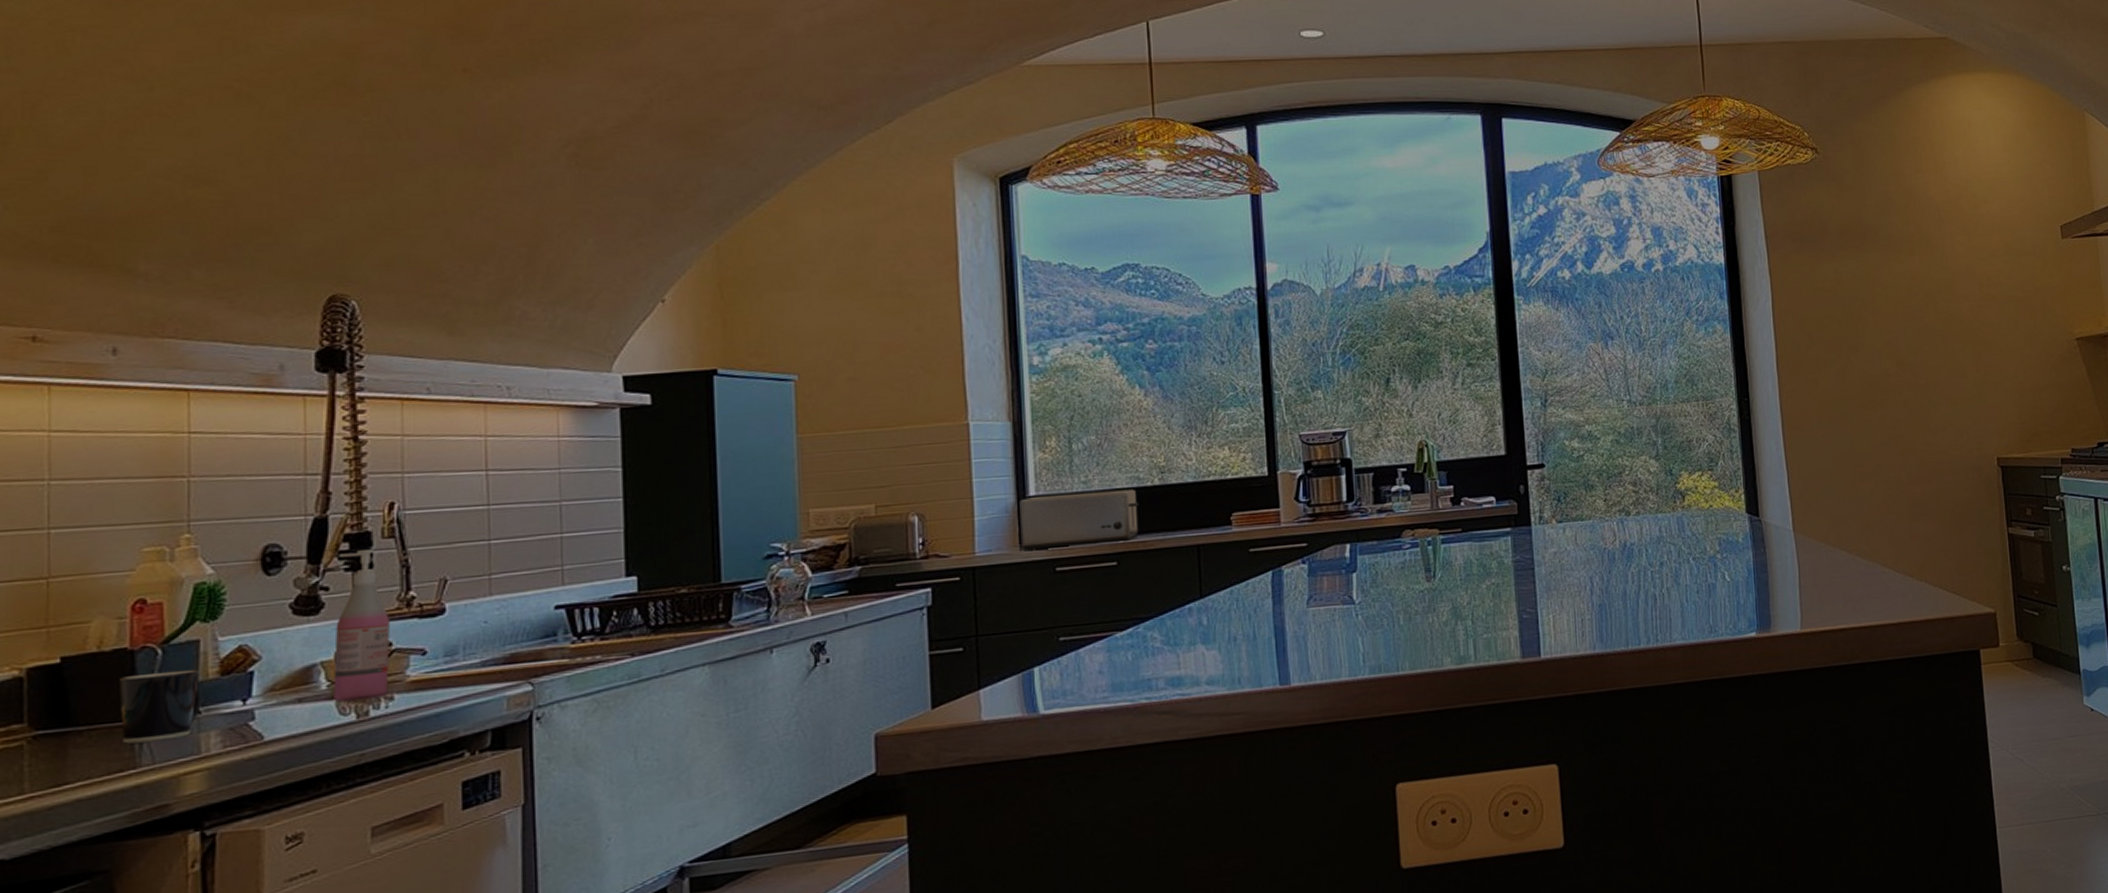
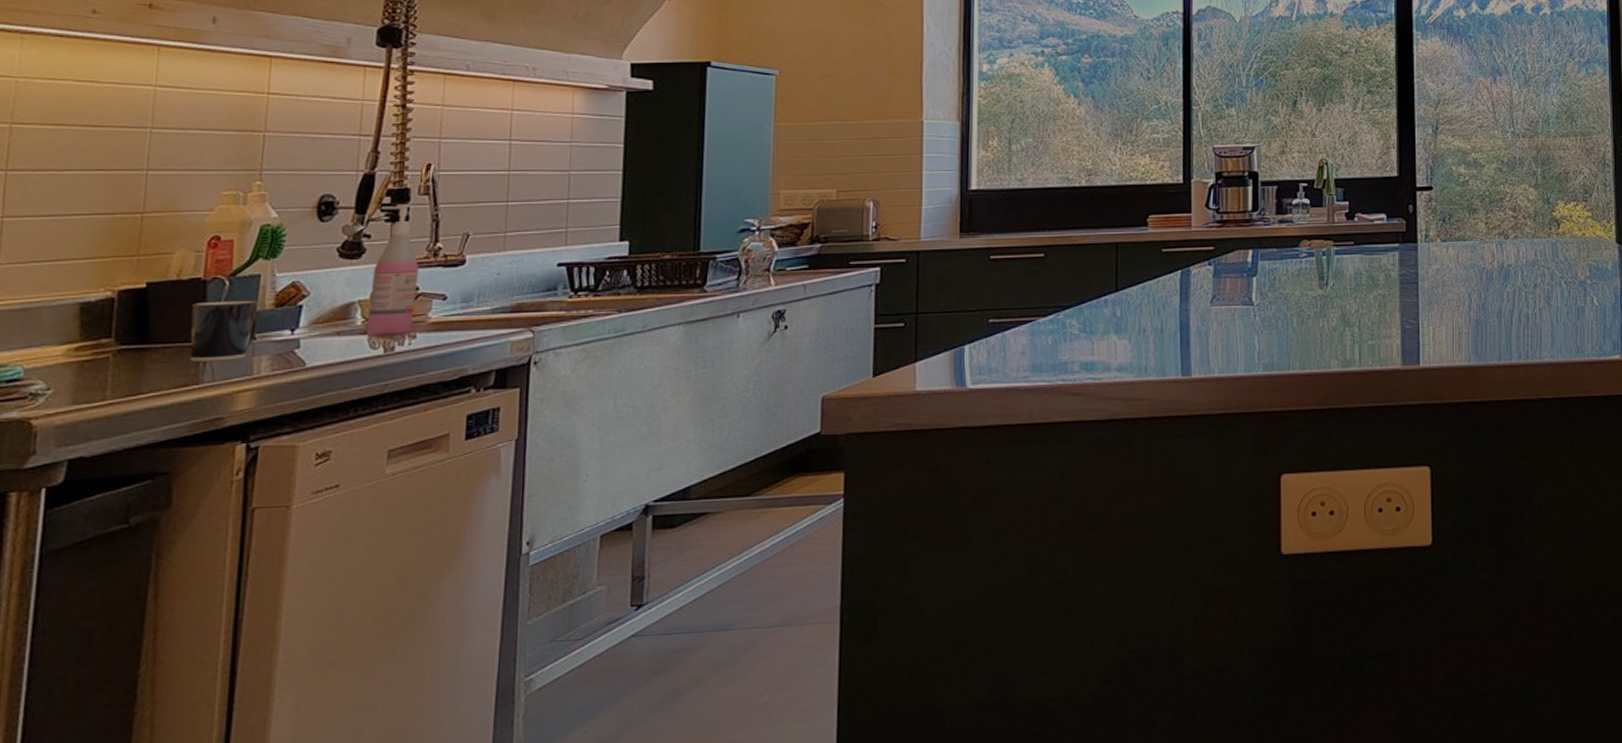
toaster: present [1019,489,1139,551] -> none [961,188,1067,239]

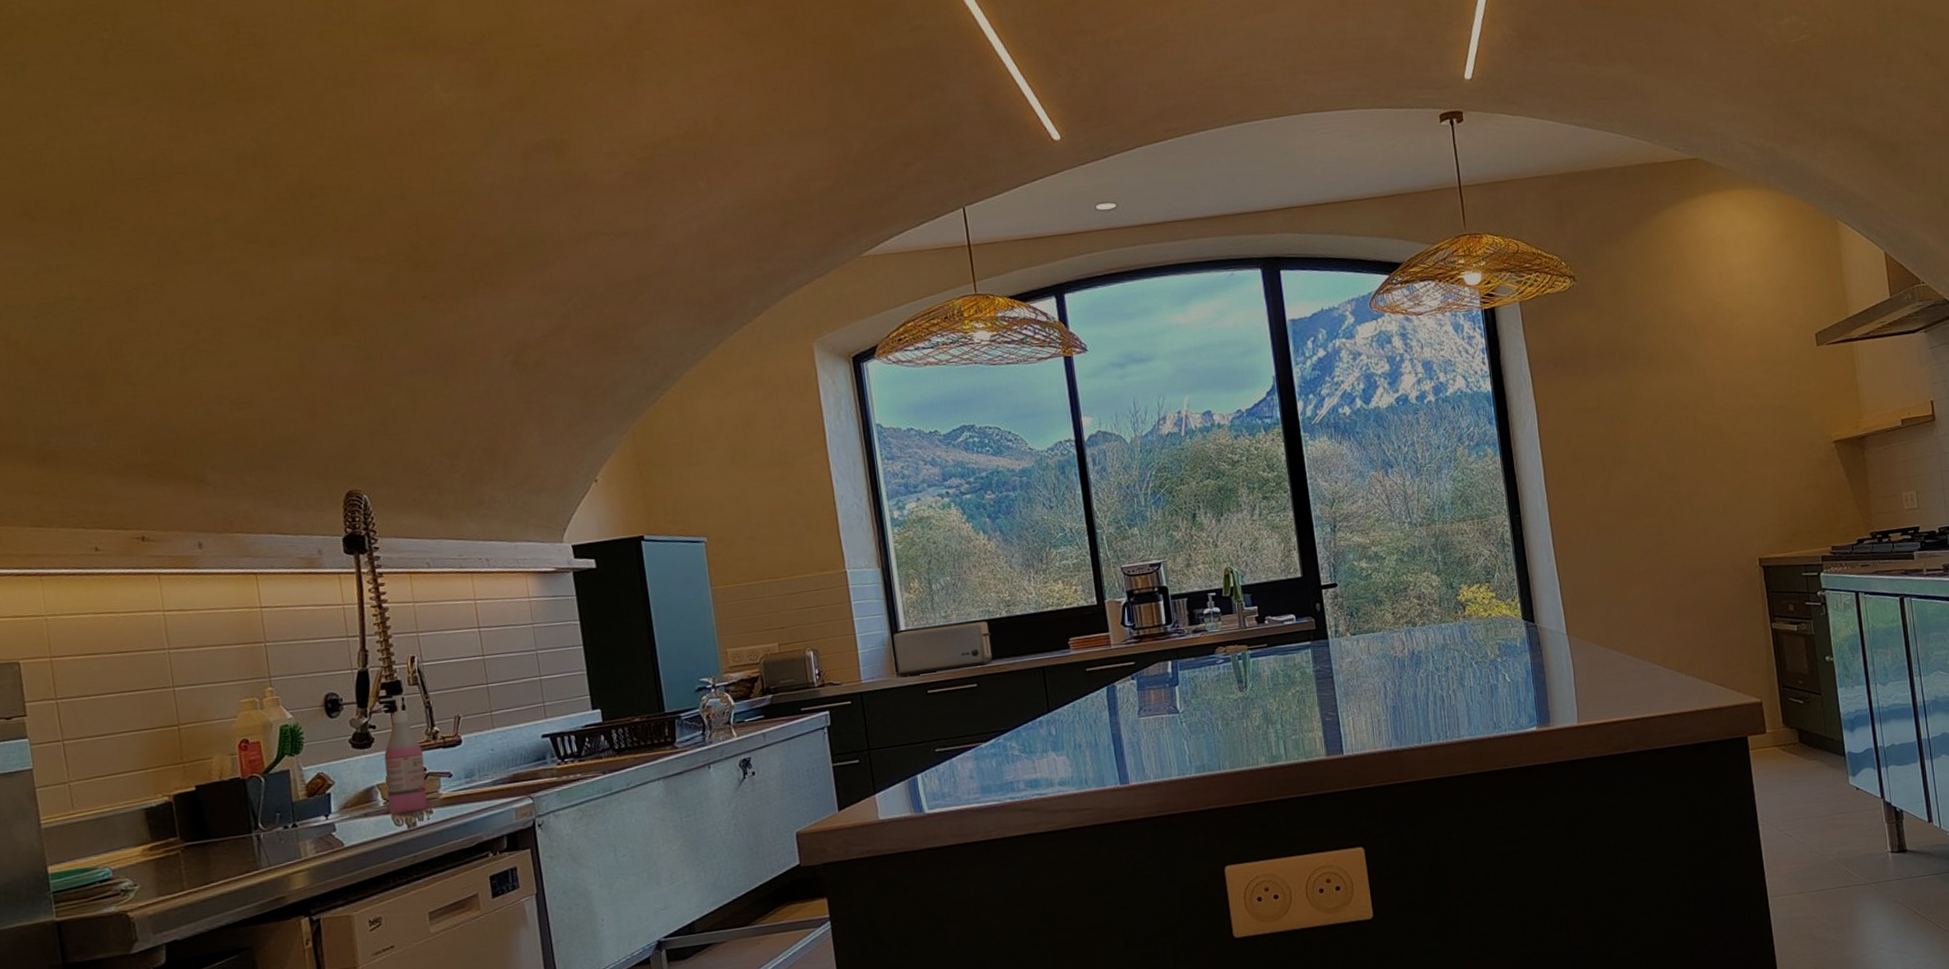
mug: present [190,300,259,362] -> none [237,792,297,851]
toaster: none [961,188,1067,239] -> present [893,621,993,678]

